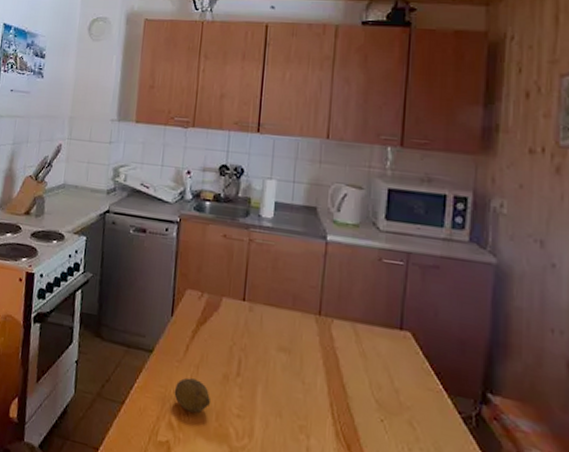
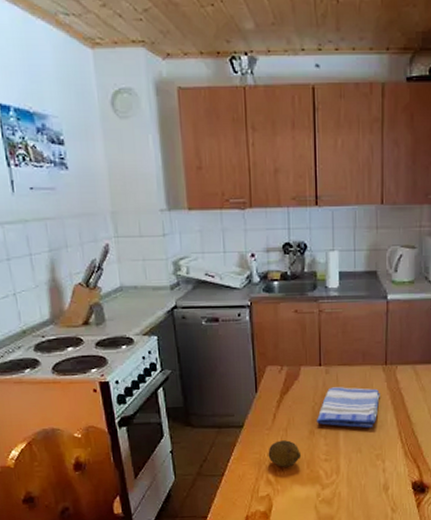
dish towel: none [232,328,310,390] -> present [316,387,380,429]

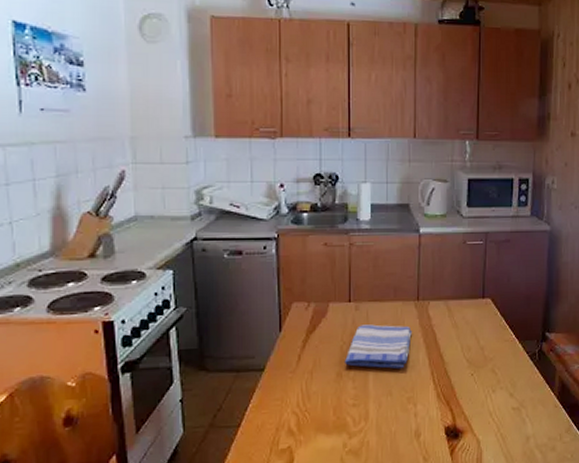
fruit: present [268,440,302,467] -> none [290,384,328,415]

